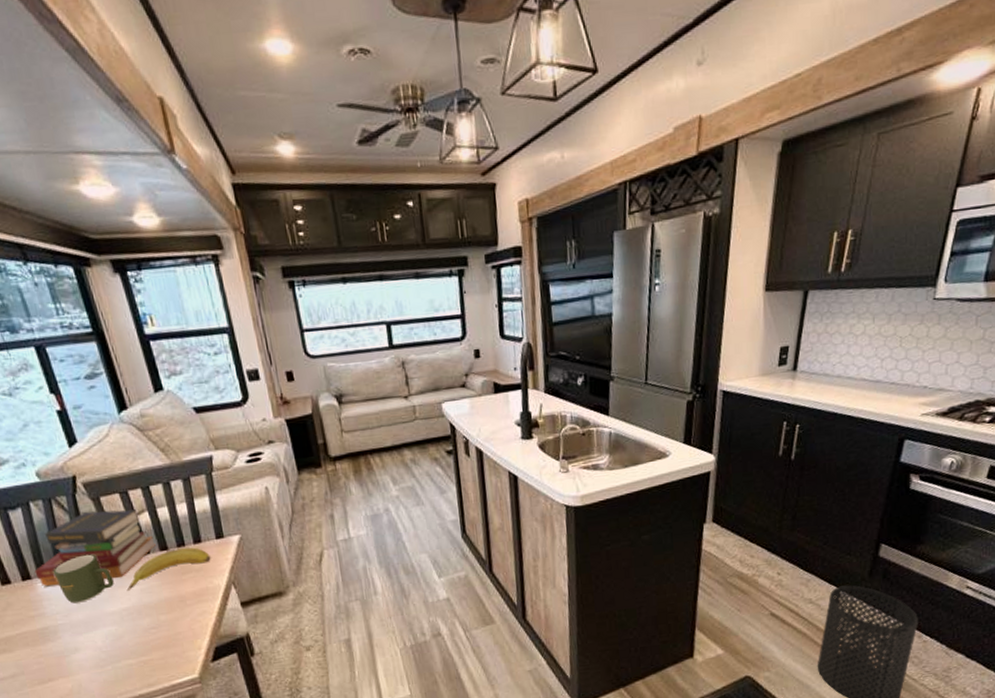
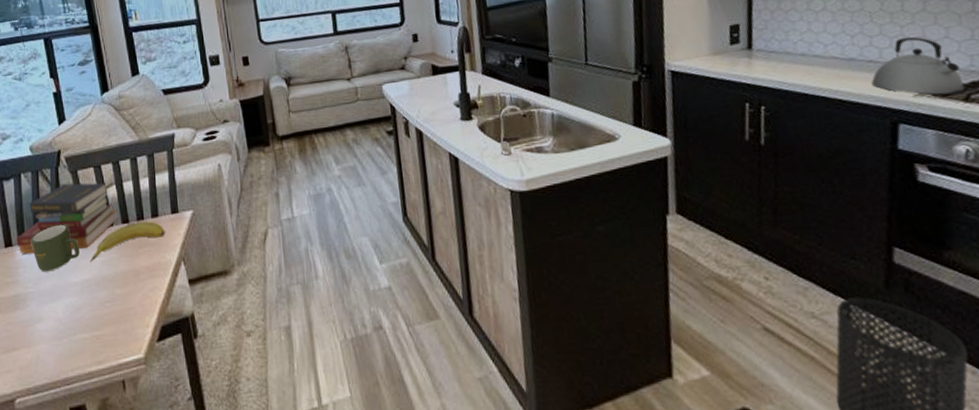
kettle: none [890,361,962,415] -> present [871,36,966,95]

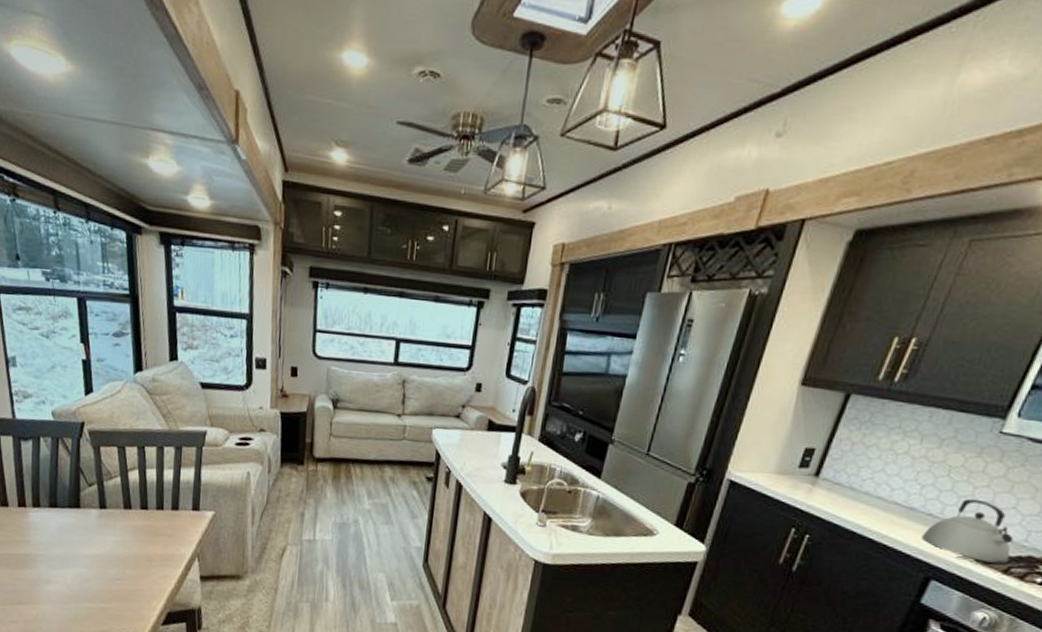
books: present [16,183,119,255] -> none [30,457,138,525]
mug: present [31,224,80,272] -> none [45,495,94,540]
fruit: present [89,221,165,263] -> none [103,510,184,540]

